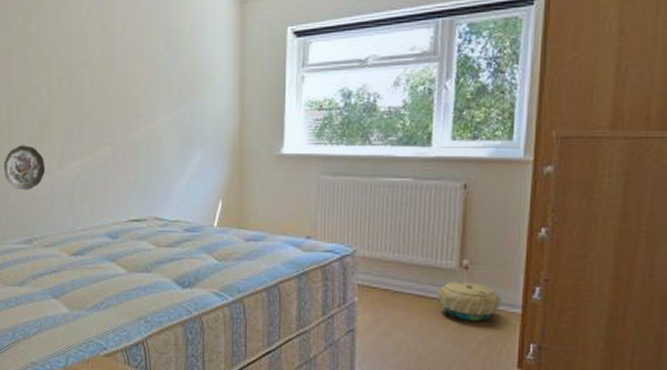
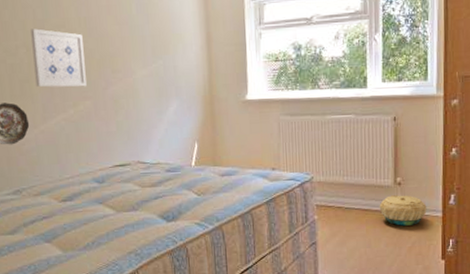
wall art: none [54,67,106,132] -> present [31,28,87,87]

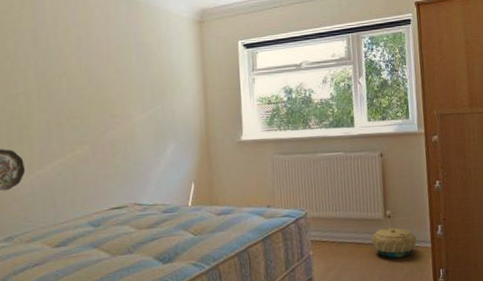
wall art: present [31,28,87,87] -> none [32,77,85,133]

